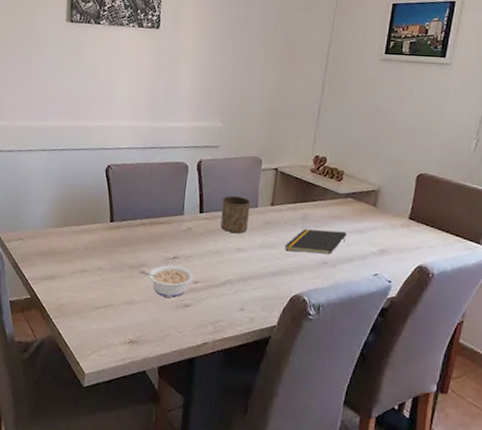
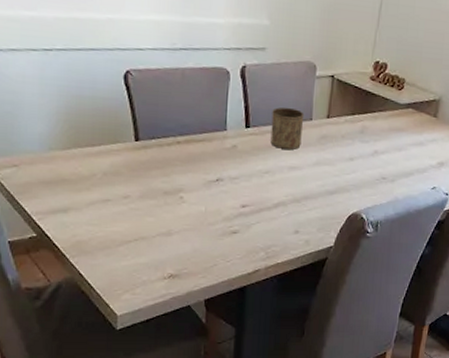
legume: present [139,264,194,298] -> none [176,188,242,225]
notepad: present [285,229,347,255] -> none [342,143,406,169]

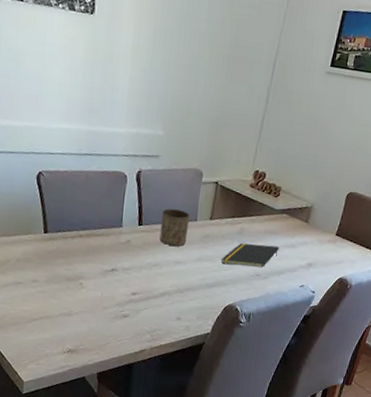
notepad: none [342,143,406,169] -> present [221,243,279,268]

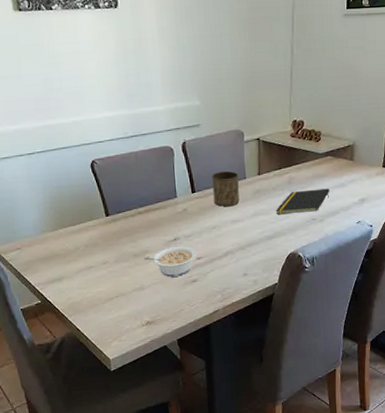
legume: none [76,276,133,309] -> present [143,245,197,277]

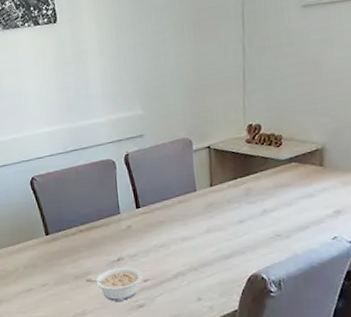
cup: present [212,170,240,207] -> none [158,183,190,223]
notepad: present [276,188,330,214] -> none [233,199,296,230]

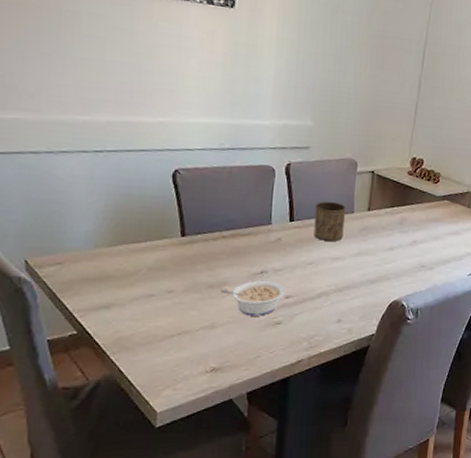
cup: none [158,183,190,223] -> present [314,201,346,242]

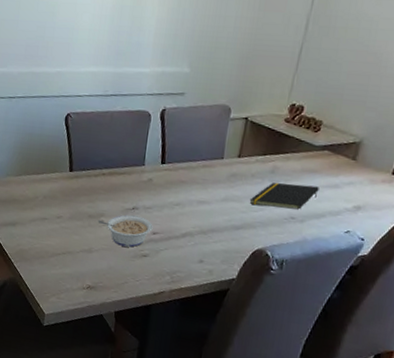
cup: present [314,201,346,242] -> none [182,146,216,186]
notepad: none [383,233,443,258] -> present [250,183,319,210]

